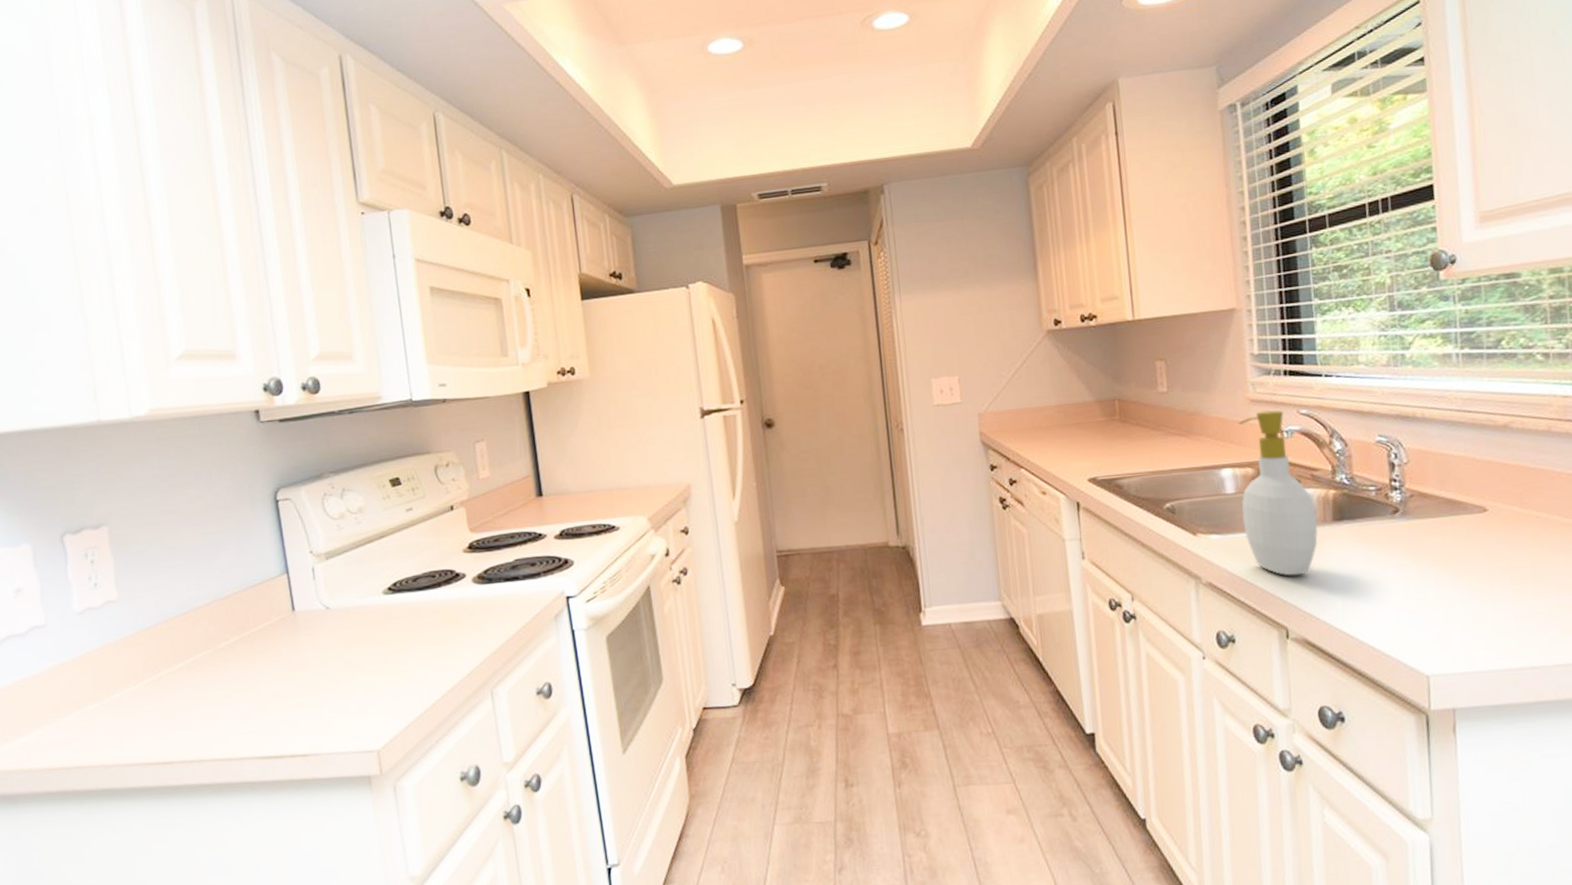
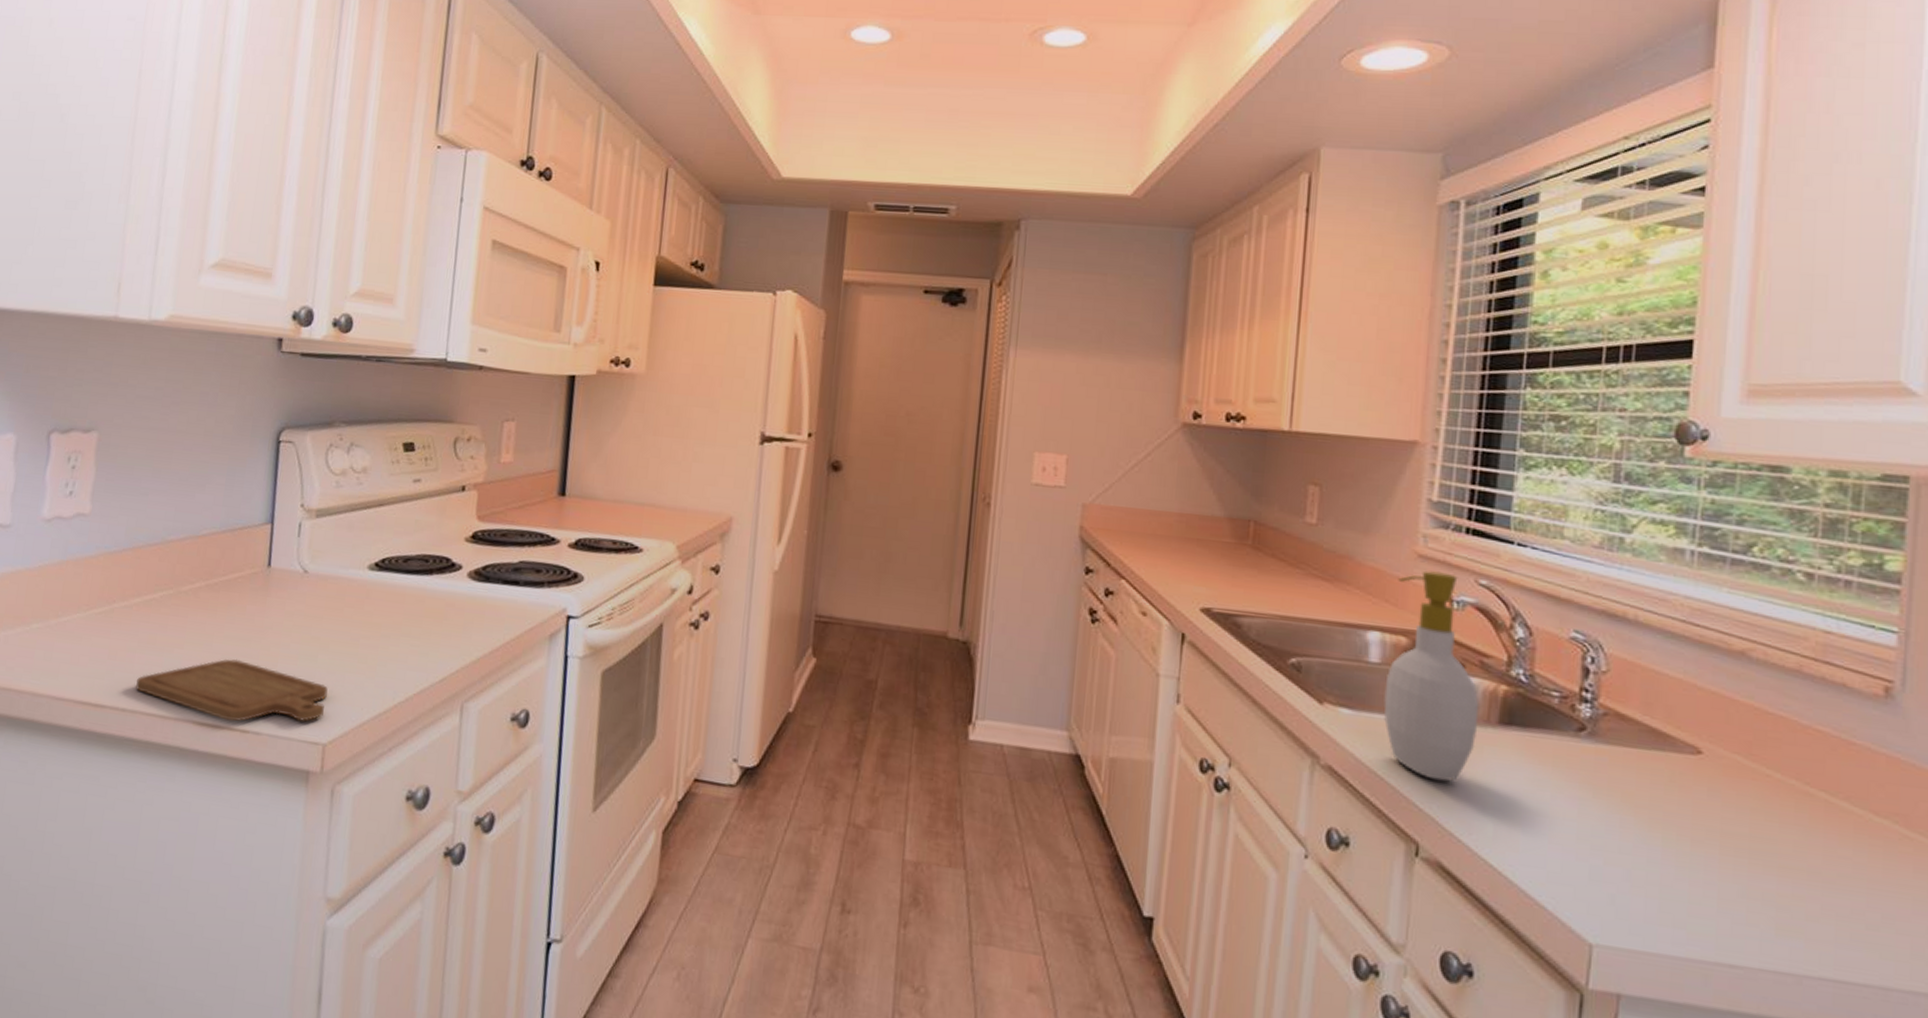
chopping board: none [196,695,372,750] -> present [135,658,328,722]

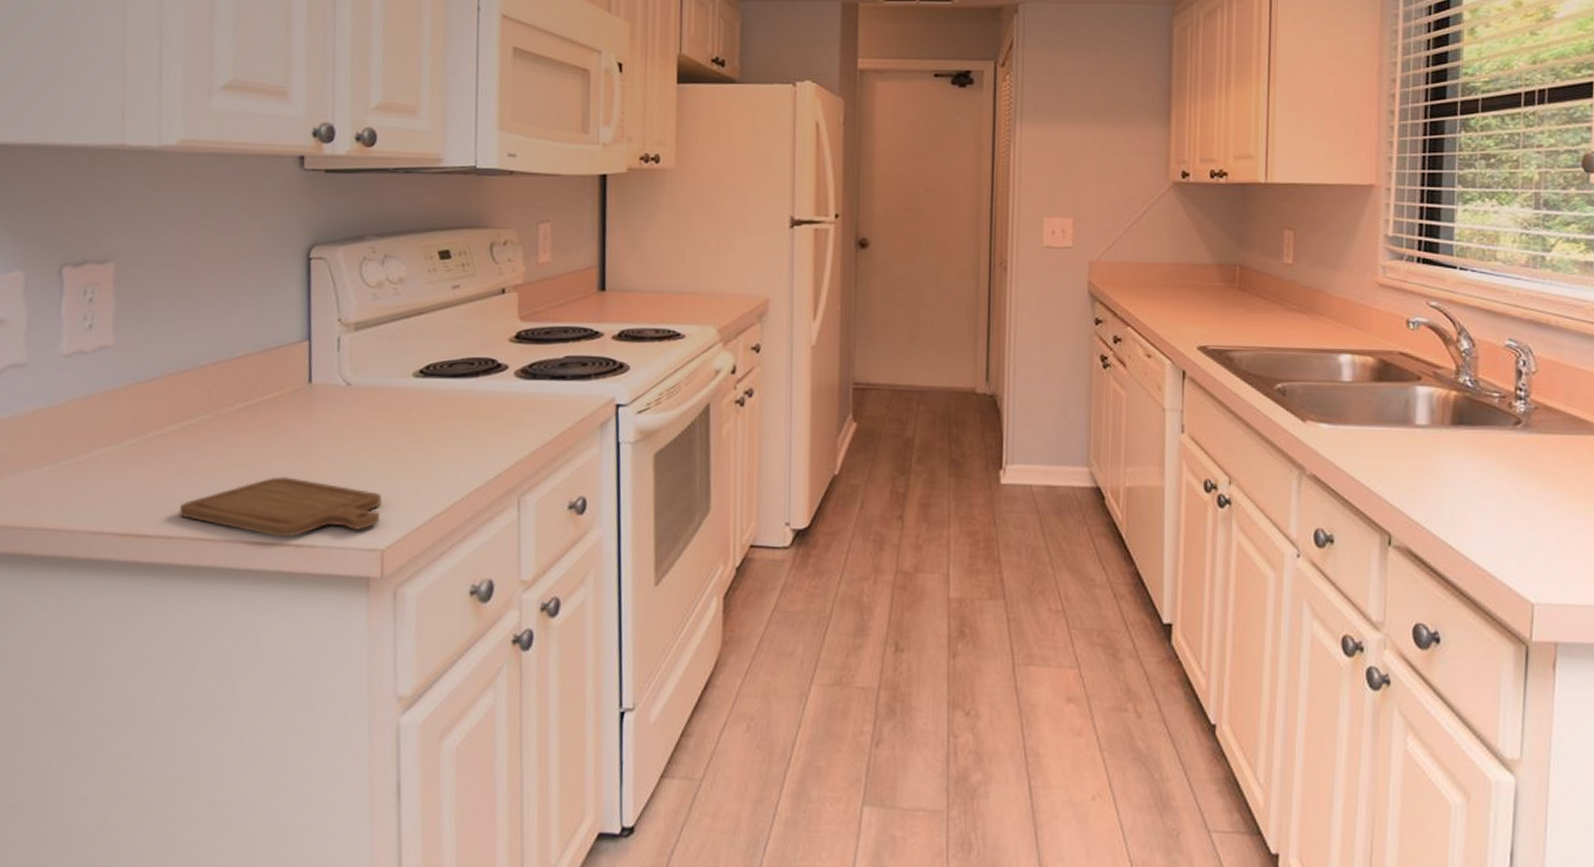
soap bottle: present [1383,570,1479,782] -> none [1356,297,1435,479]

